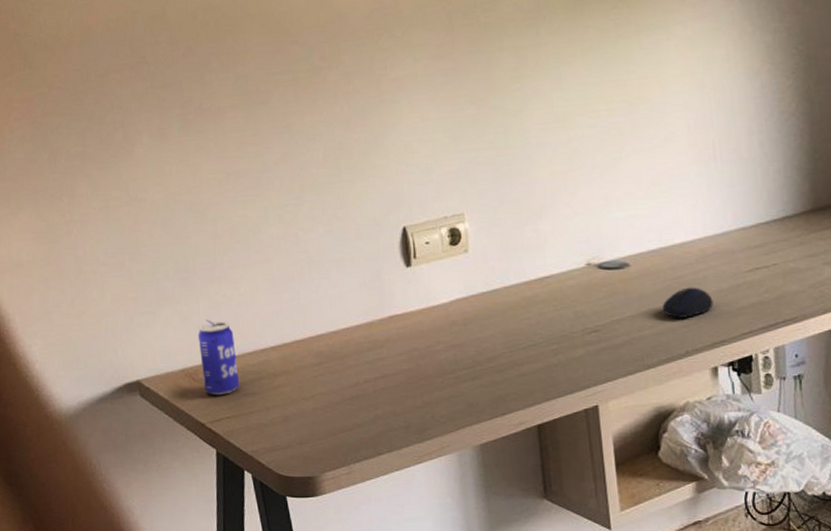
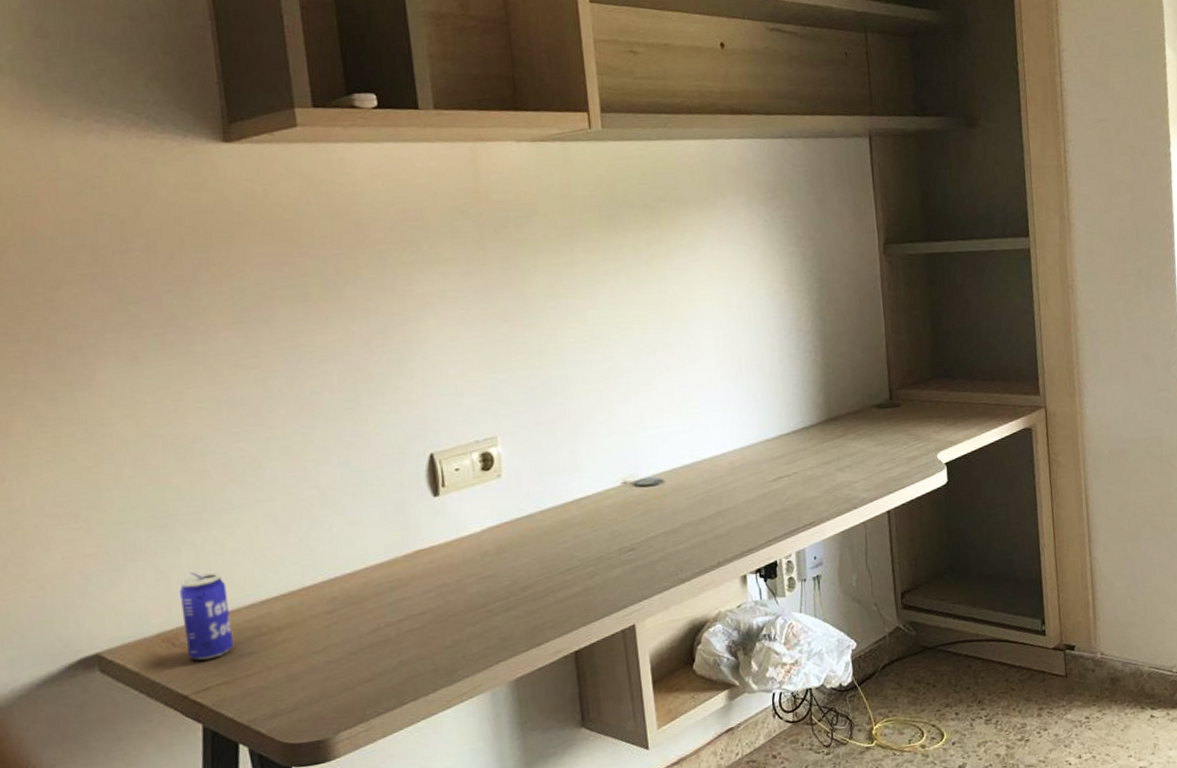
computer mouse: present [662,287,714,318] -> none [695,499,742,531]

